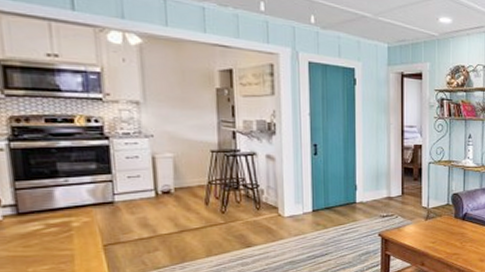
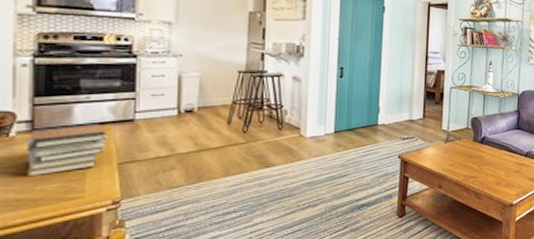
book stack: none [13,206,90,259] -> present [26,123,106,177]

